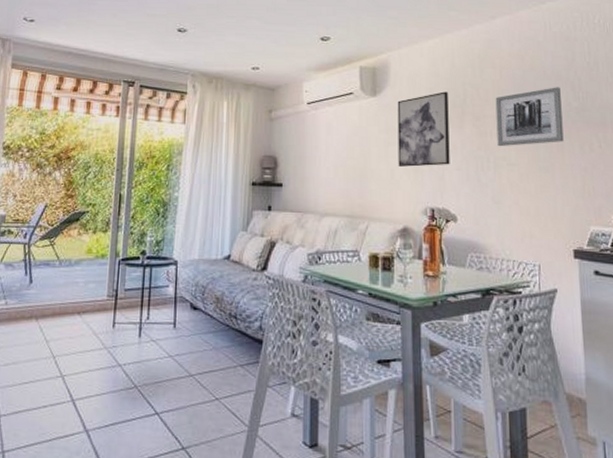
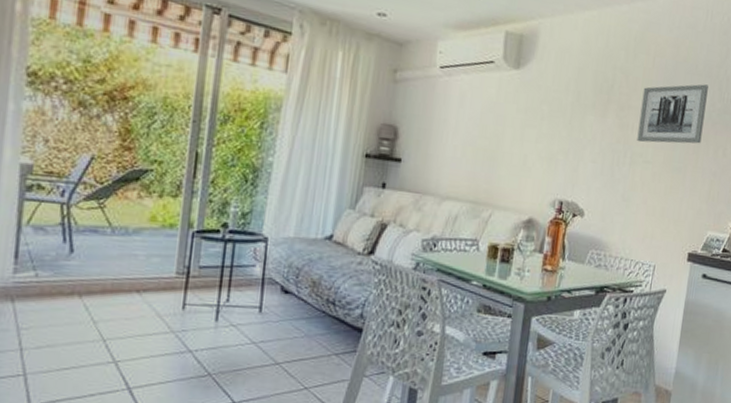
wall art: present [397,91,450,167] -> none [532,73,597,156]

